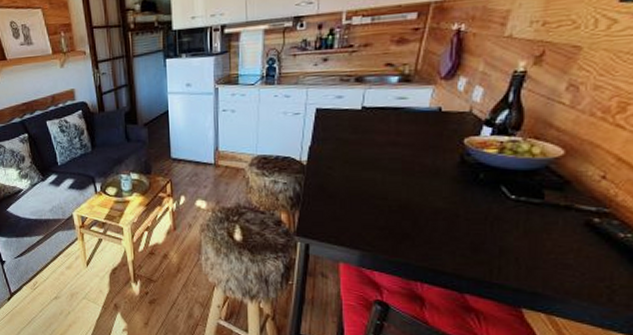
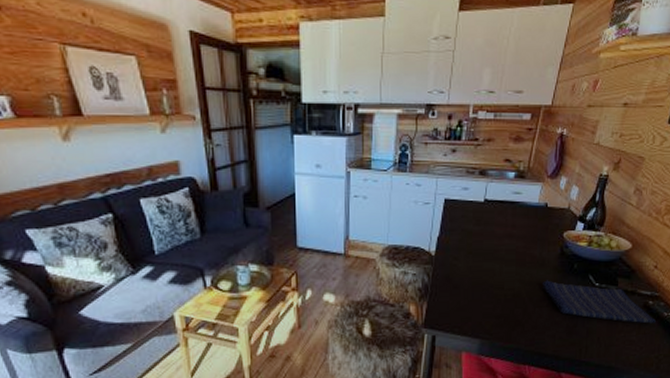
dish towel: none [437,191,605,246] -> present [543,280,656,324]

